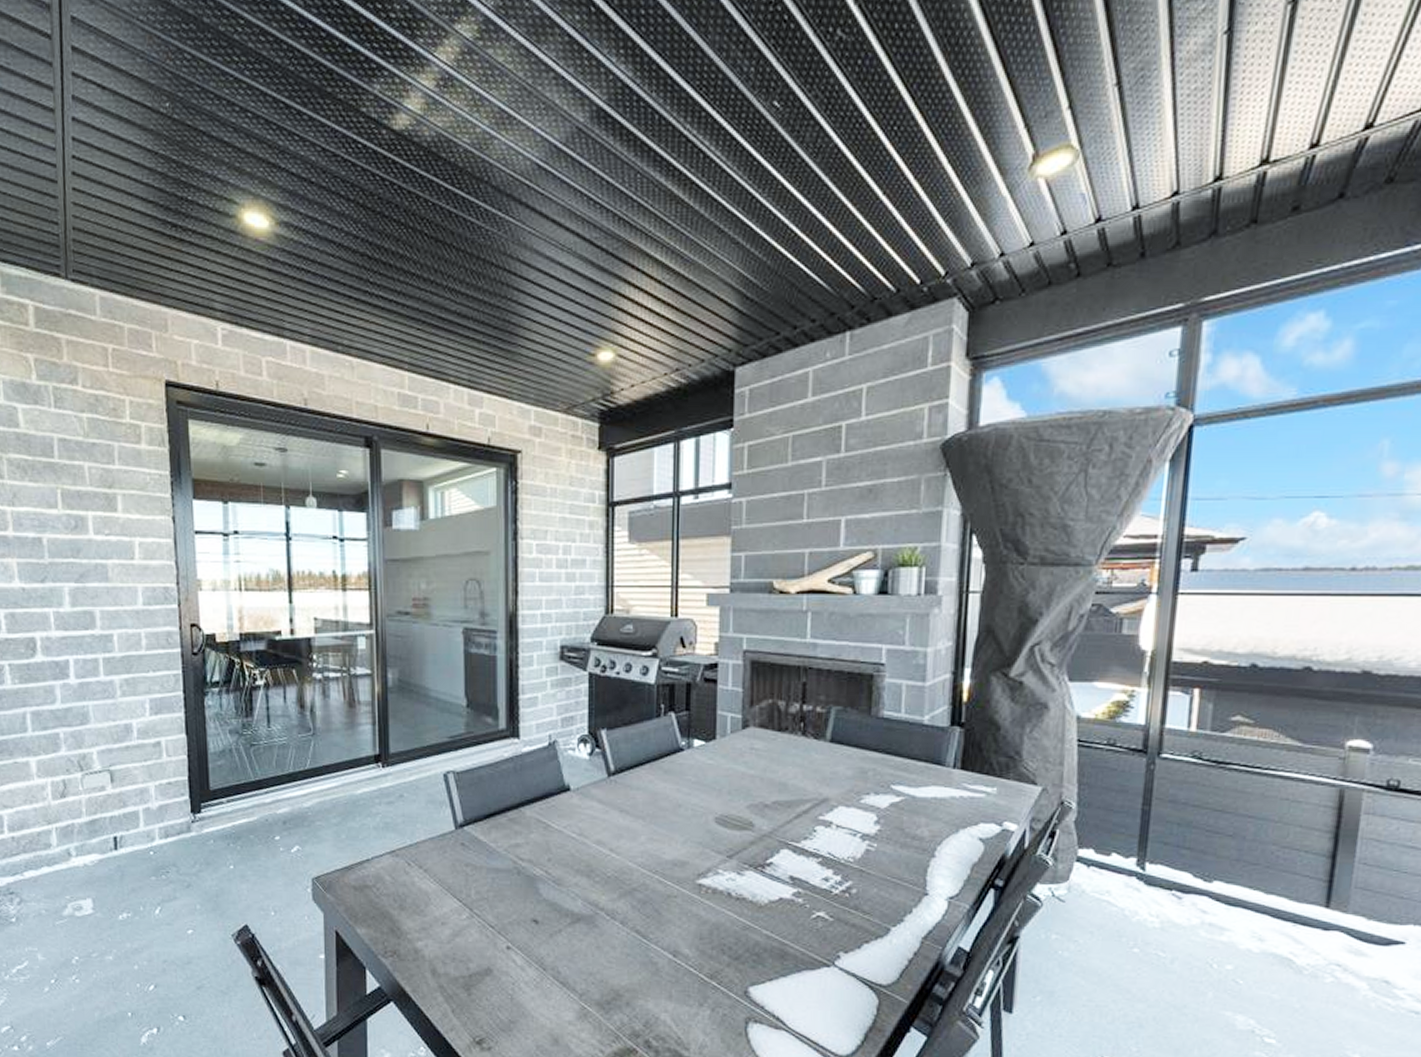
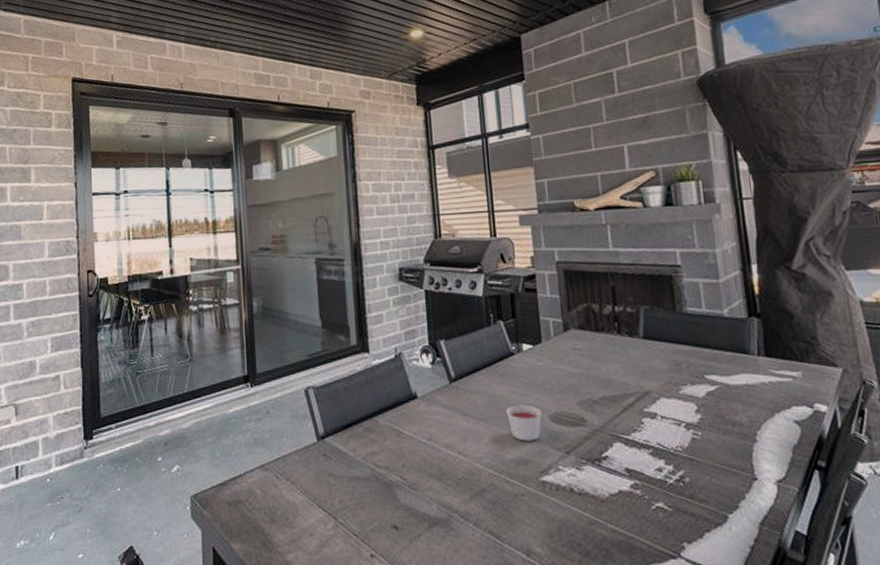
candle: none [668,804,706,843] -> present [506,405,542,441]

